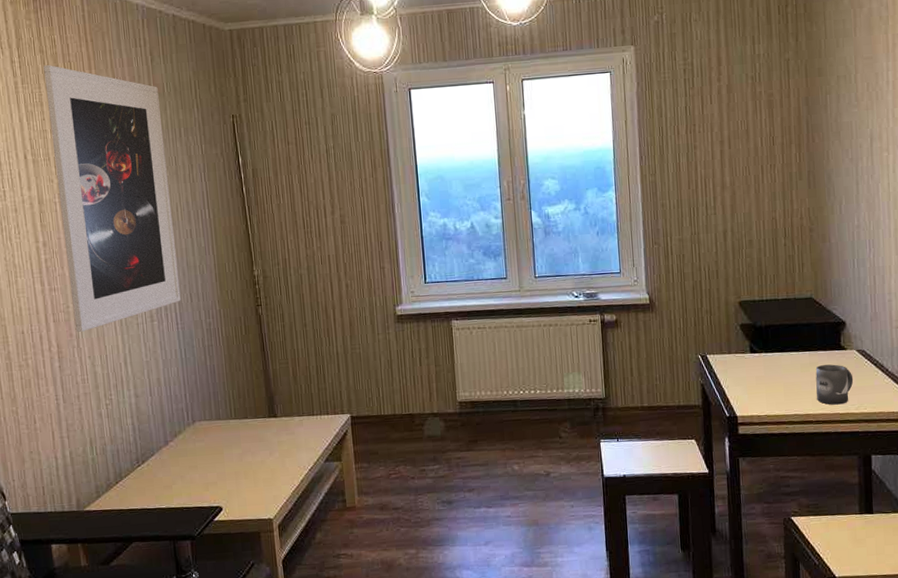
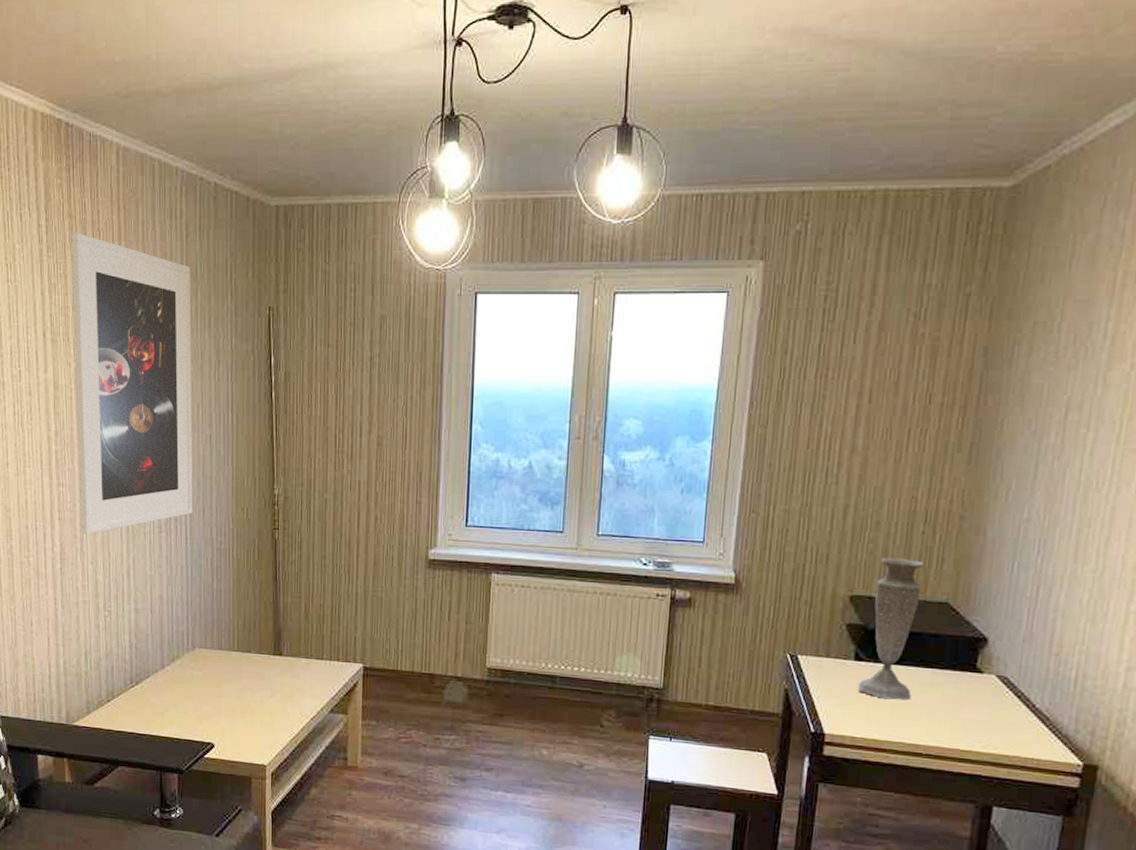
vase: none [756,266,798,381] -> present [857,557,924,700]
mug: present [815,364,854,405] -> none [932,687,986,739]

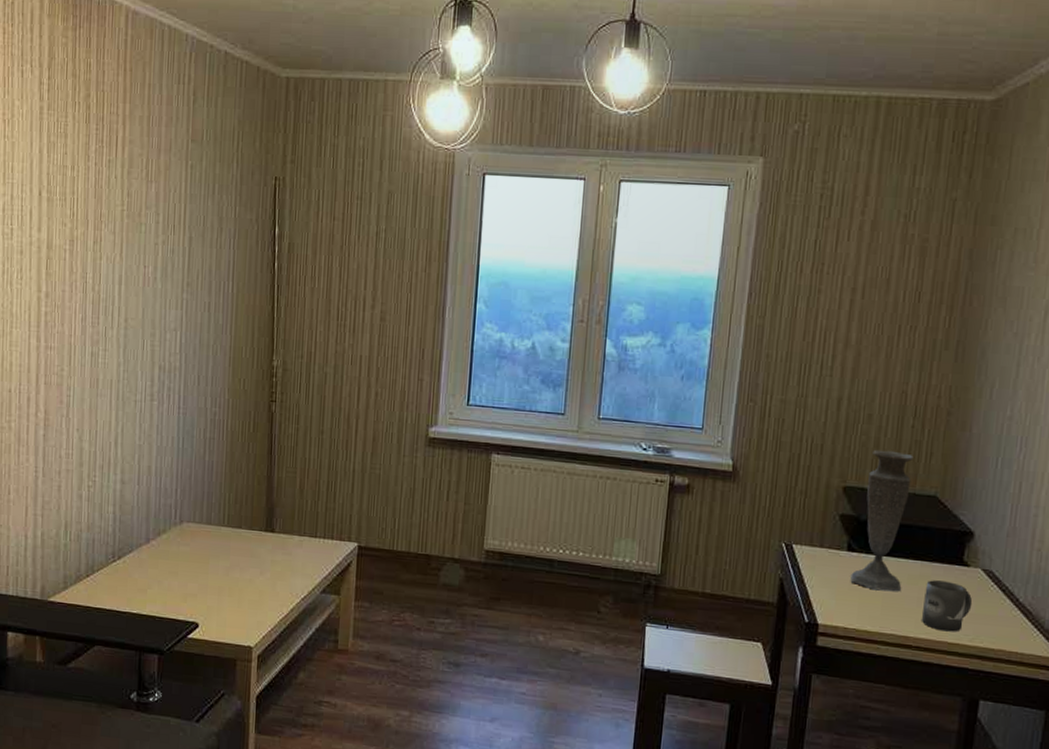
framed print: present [71,233,193,534] -> none [67,92,196,400]
mug: none [932,687,986,739] -> present [922,580,973,632]

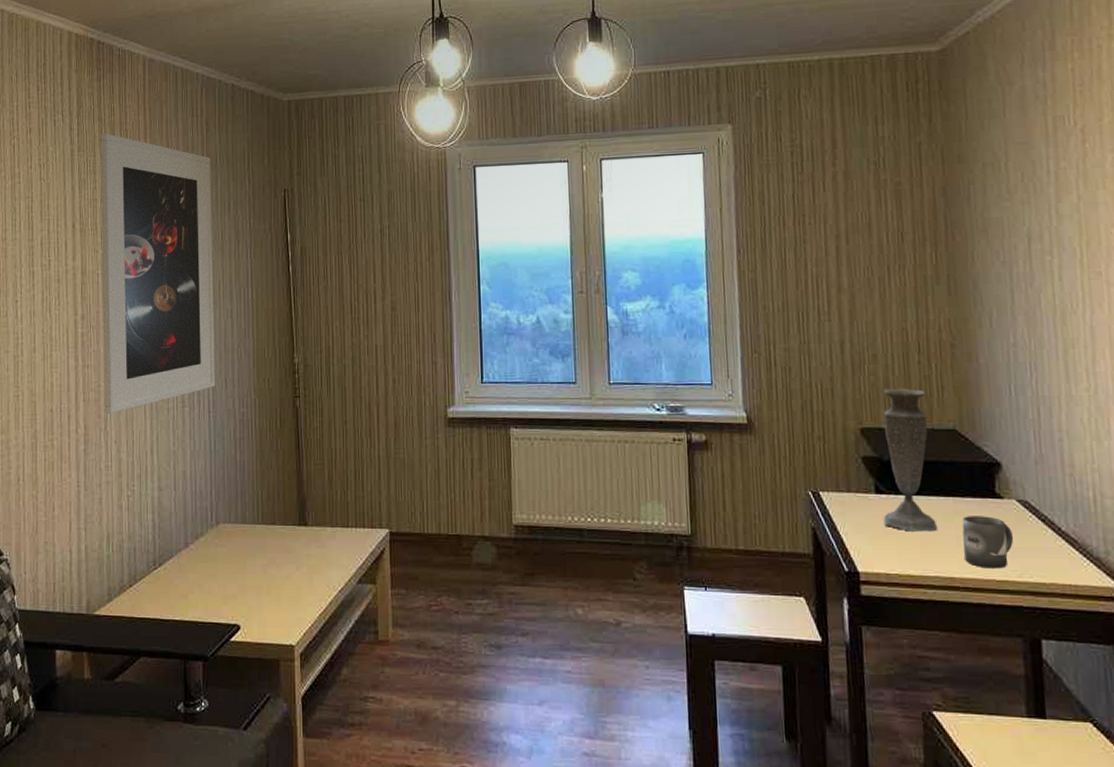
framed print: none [67,92,196,400] -> present [100,133,215,414]

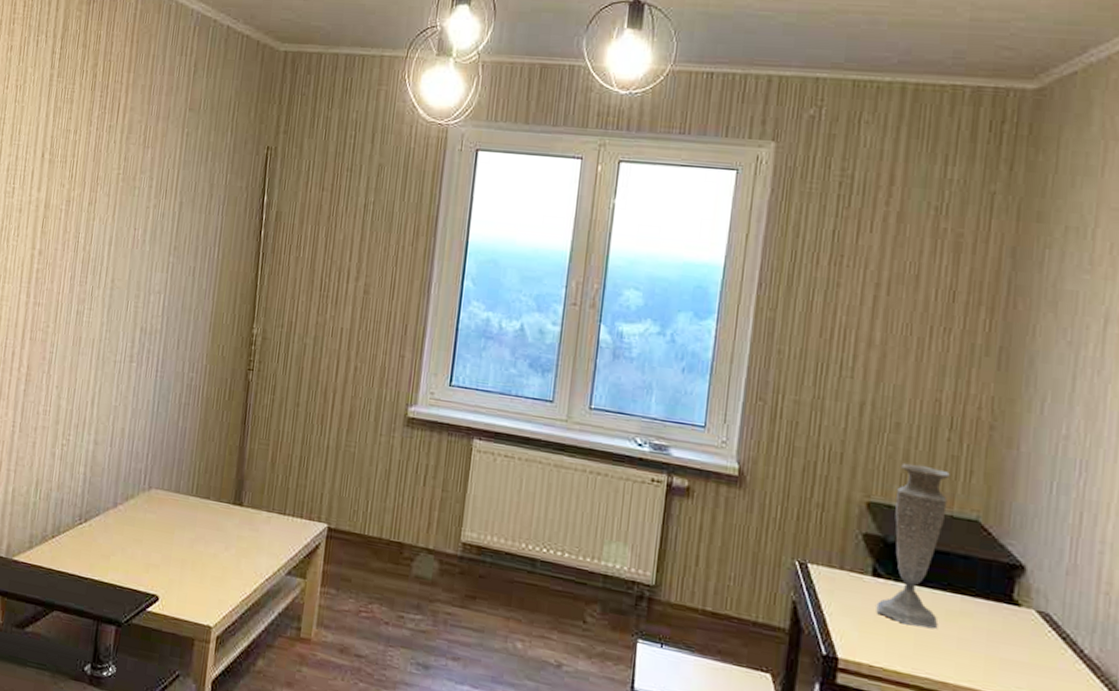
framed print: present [100,133,215,414] -> none [50,61,194,357]
mug: present [962,516,1014,569] -> none [963,618,1026,683]

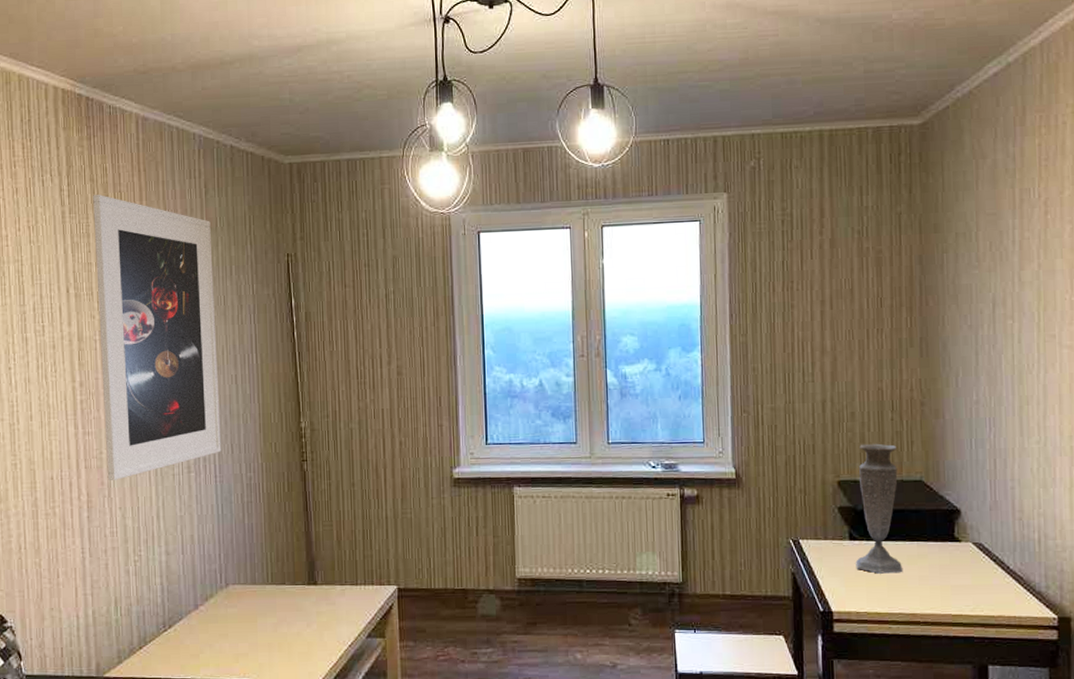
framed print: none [50,61,194,357] -> present [93,195,221,480]

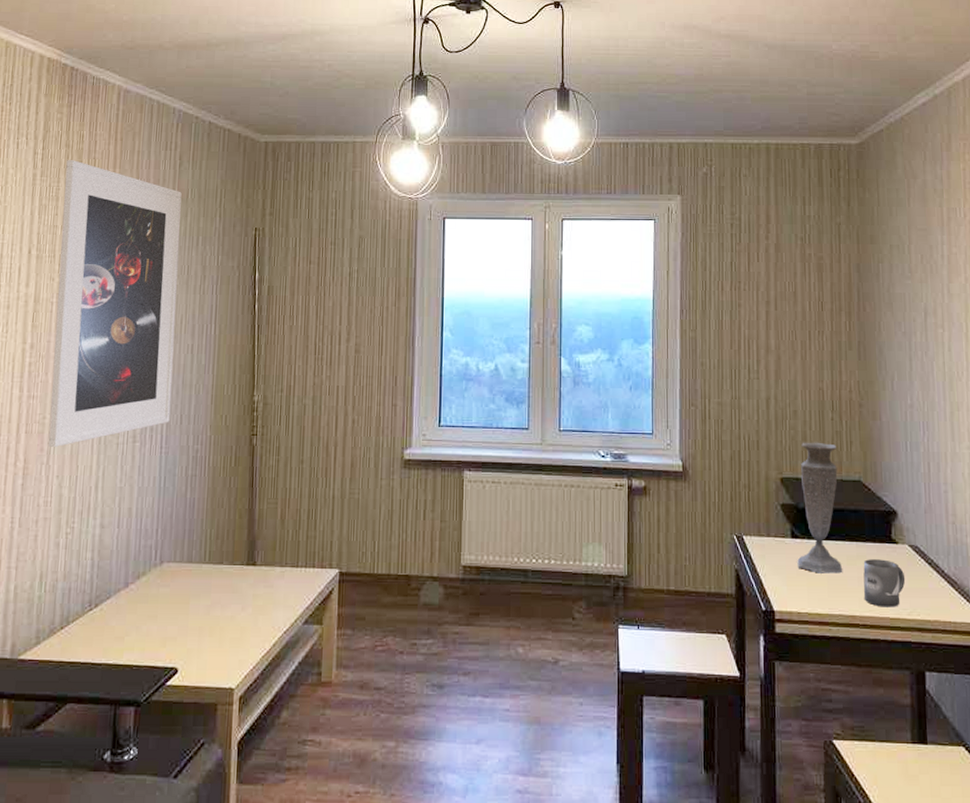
mug: none [924,558,969,605] -> present [863,559,906,607]

